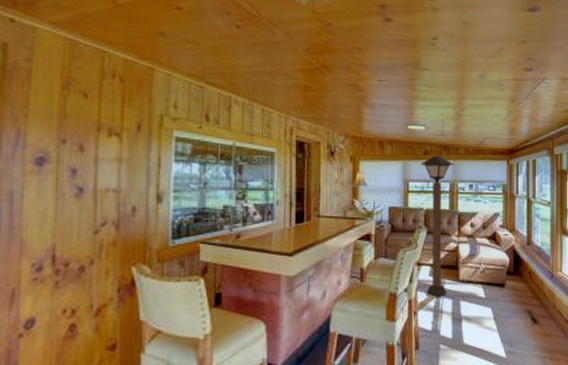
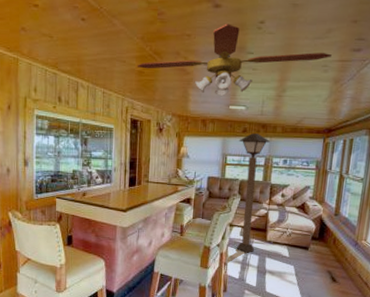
ceiling fan: none [302,38,505,115] -> present [136,23,332,96]

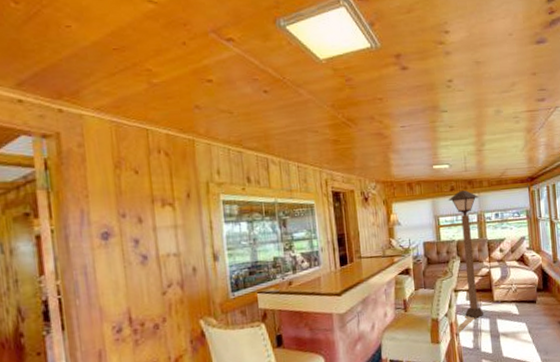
ceiling fan: present [136,23,332,96] -> none [330,84,520,157]

